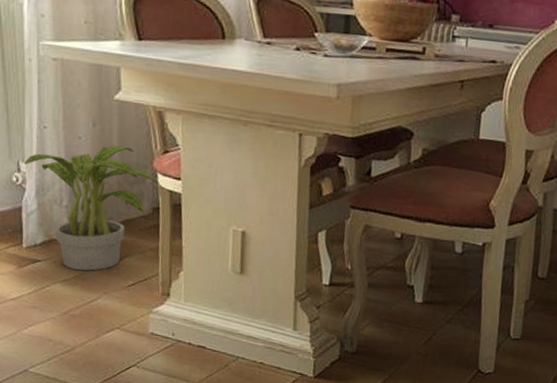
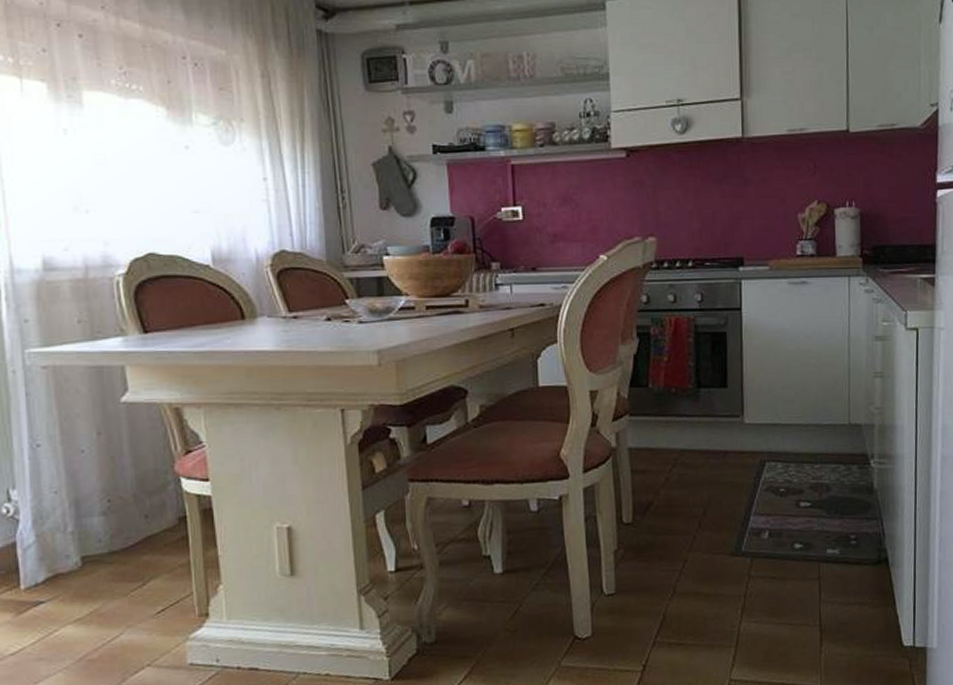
potted plant: present [24,145,158,271] -> none [15,453,182,606]

